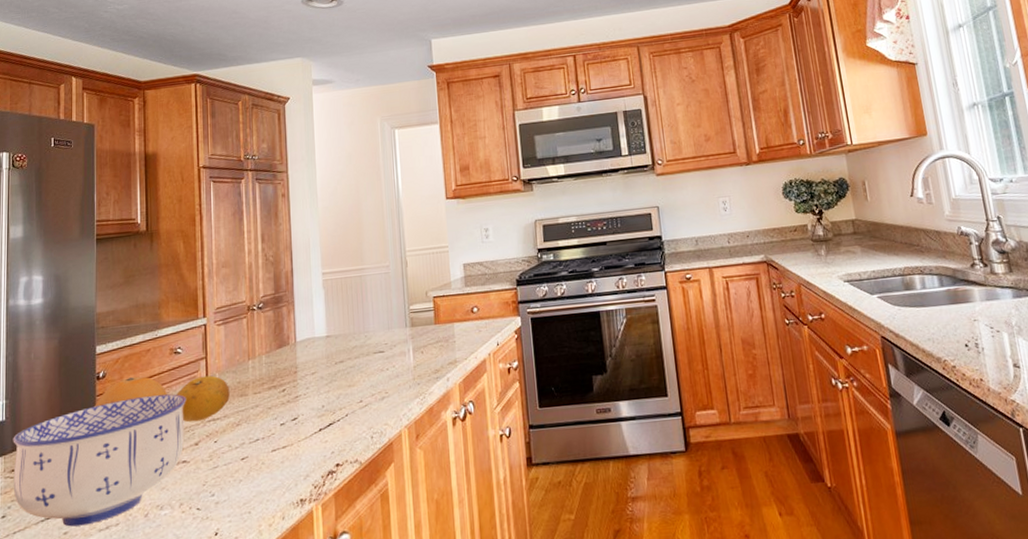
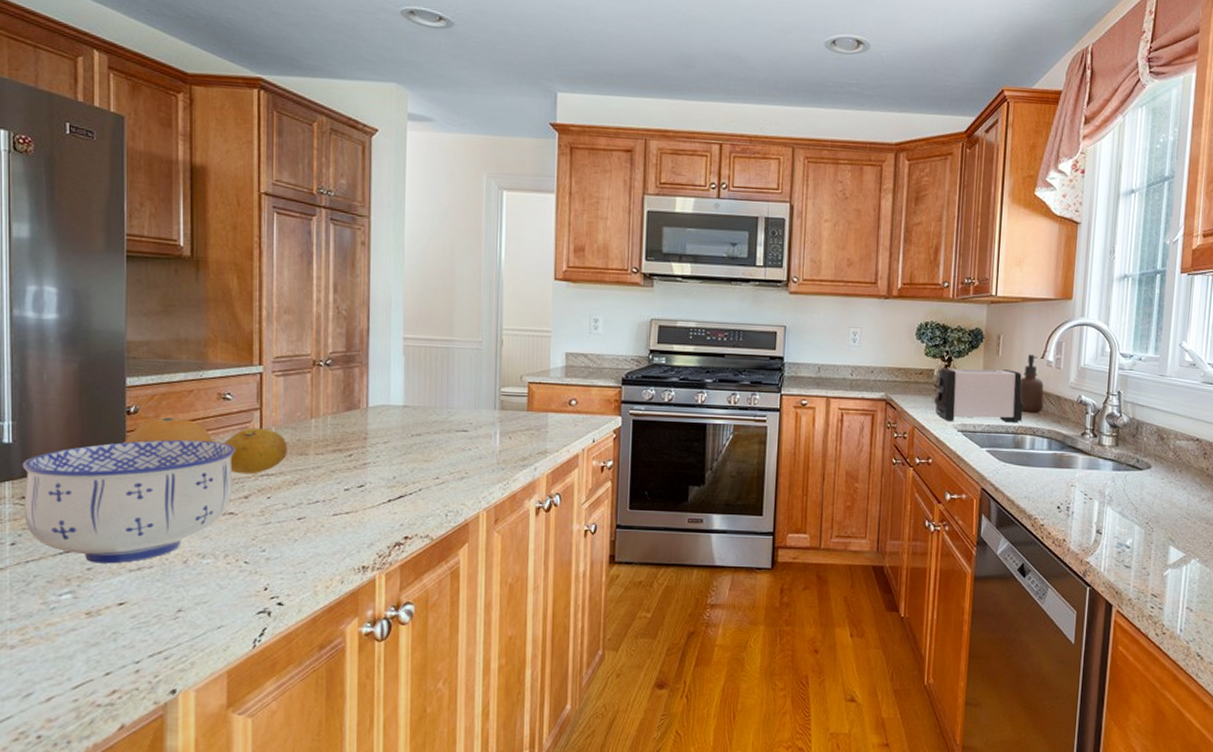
toaster: none [813,212,906,274] -> present [934,368,1025,423]
soap dispenser: none [895,194,924,253] -> present [1020,354,1044,414]

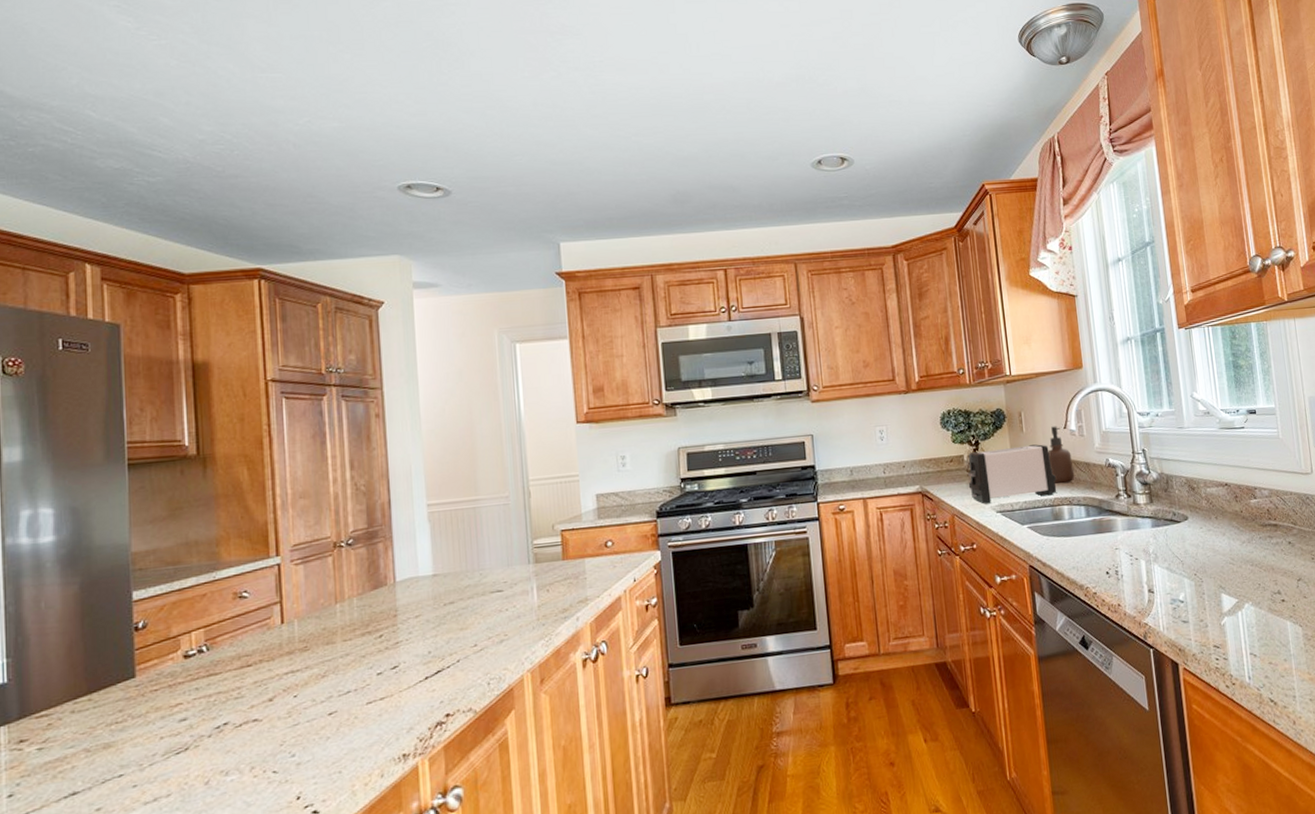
bowl: present [22,440,236,564] -> none [19,644,256,802]
fruit: present [124,417,214,444] -> none [133,626,232,663]
fruit: present [224,428,287,475] -> none [243,622,312,676]

